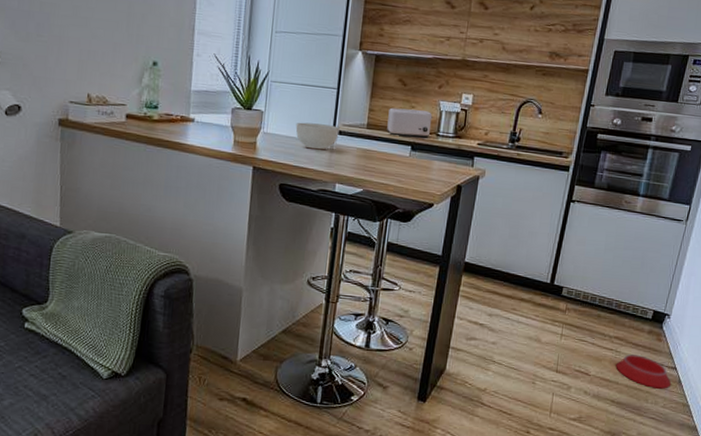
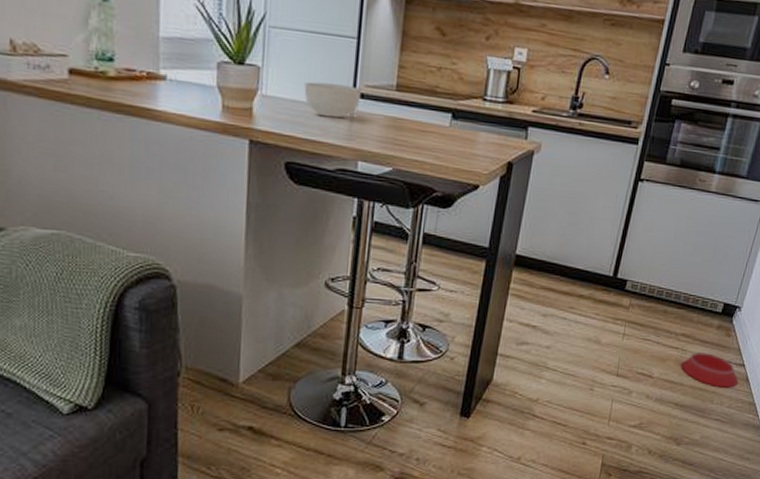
toaster: present [387,107,433,138] -> none [421,64,478,104]

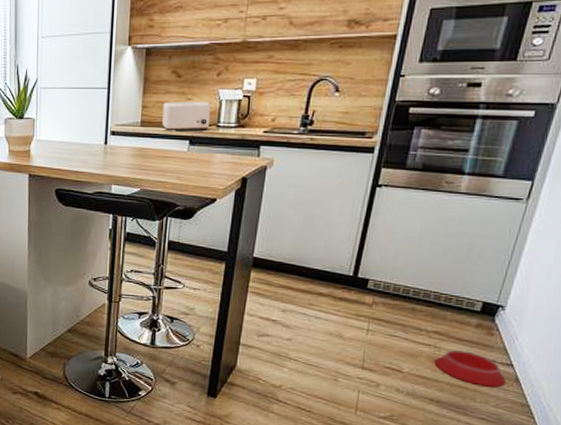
bowl: present [304,82,361,119] -> none [68,126,112,153]
toaster: none [421,64,478,104] -> present [162,101,212,132]

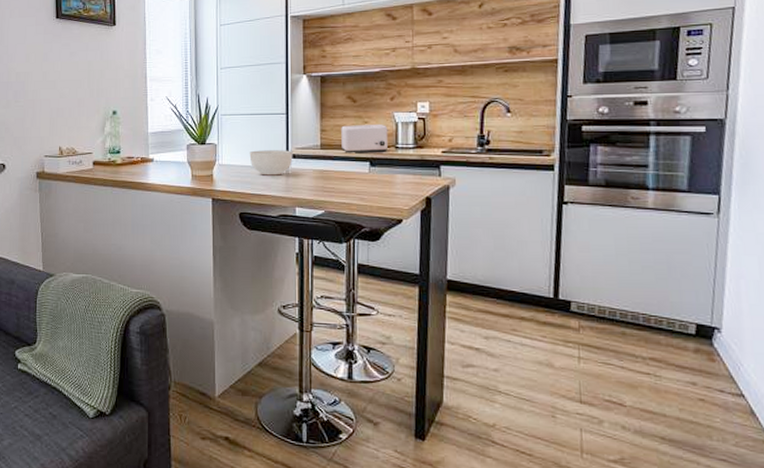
bowl: none [68,126,112,153] -> present [249,150,293,176]
pet bowl: present [434,350,506,388] -> none [658,379,742,422]

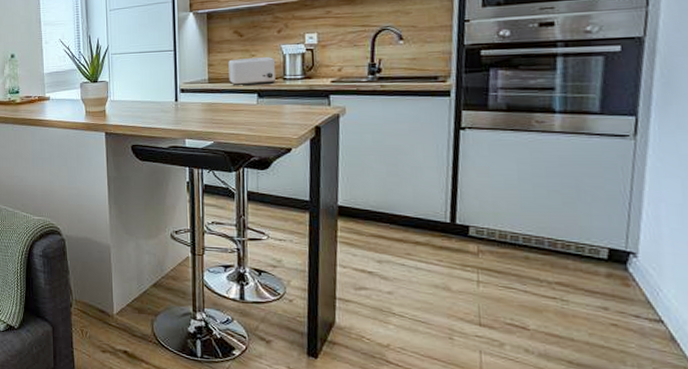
bowl: present [249,150,293,176] -> none [139,85,182,110]

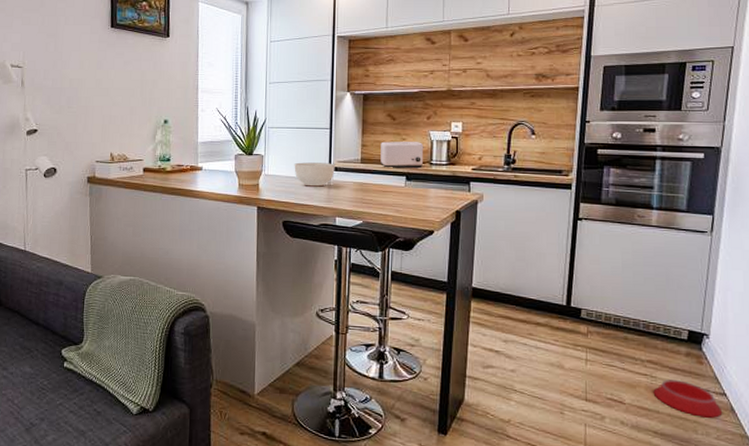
bowl: none [139,85,182,110] -> present [294,162,335,187]
pet bowl: none [565,304,660,348] -> present [653,379,723,418]

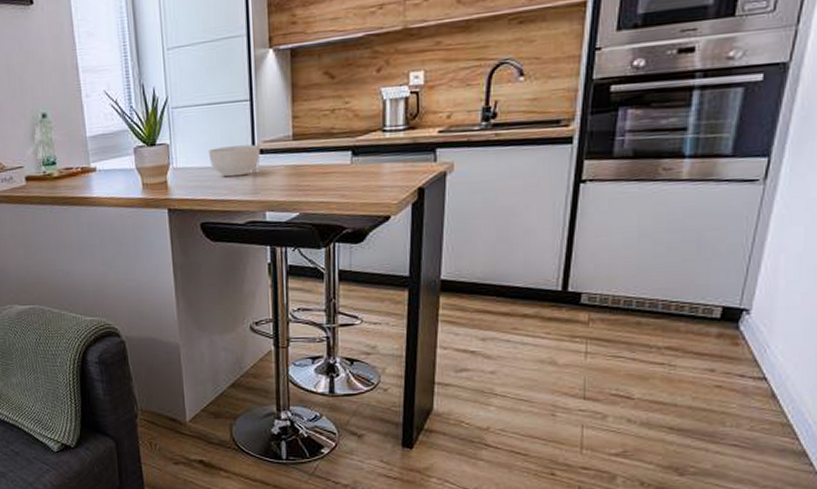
toaster: present [380,141,424,168] -> none [317,103,374,143]
pet bowl: present [653,379,723,418] -> none [671,367,761,407]

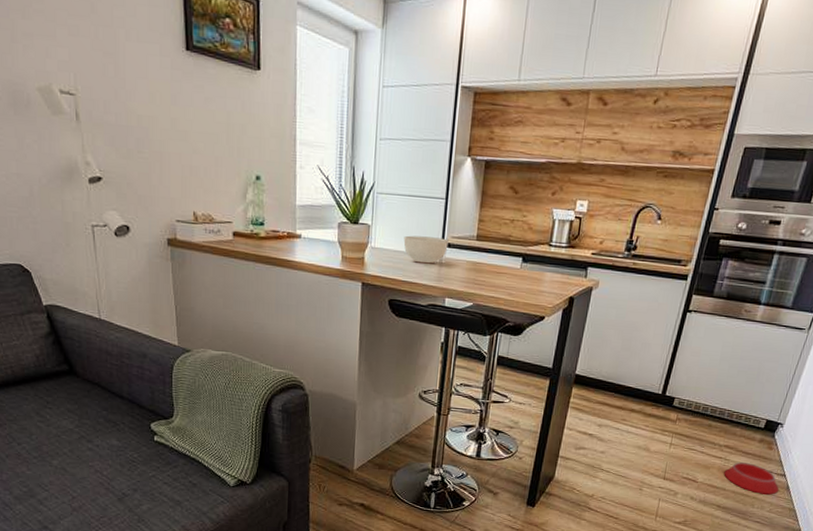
pet bowl: none [671,367,761,407] -> present [723,462,779,495]

